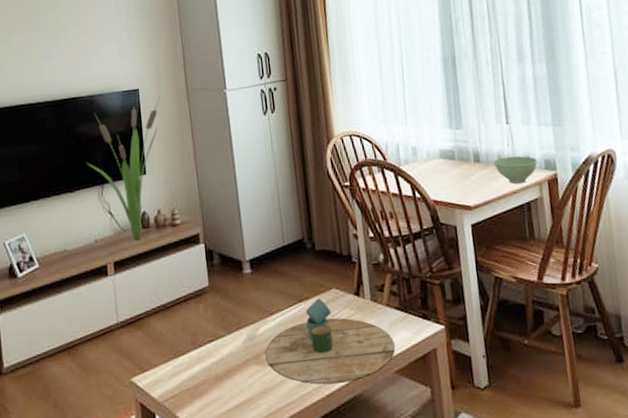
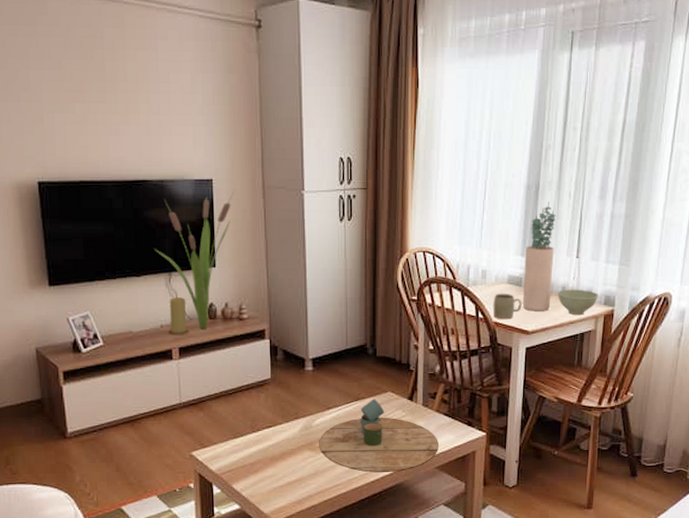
candle: none [102,209,124,250] -> present [167,297,190,335]
mug: none [428,168,459,197] -> present [493,293,522,320]
vase: none [452,71,489,185] -> present [522,202,556,311]

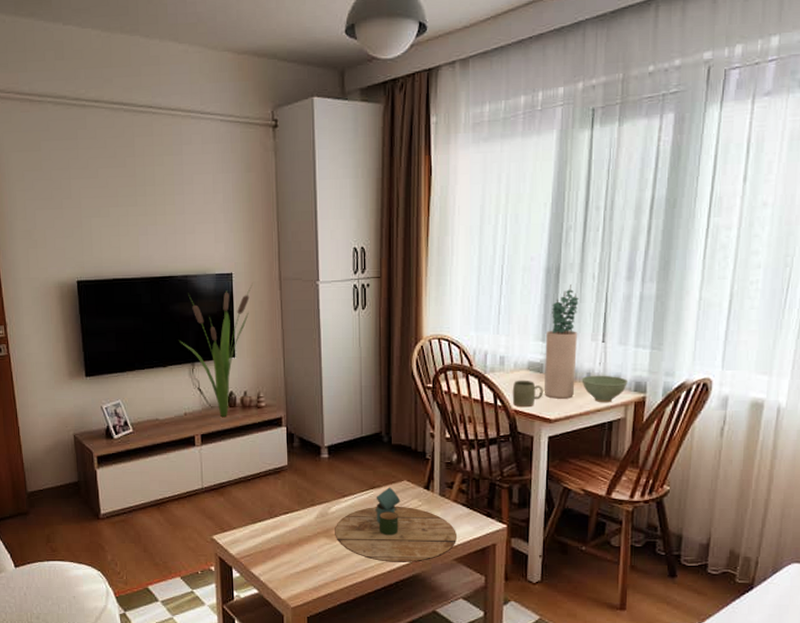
candle: present [167,297,190,335] -> none [190,386,211,423]

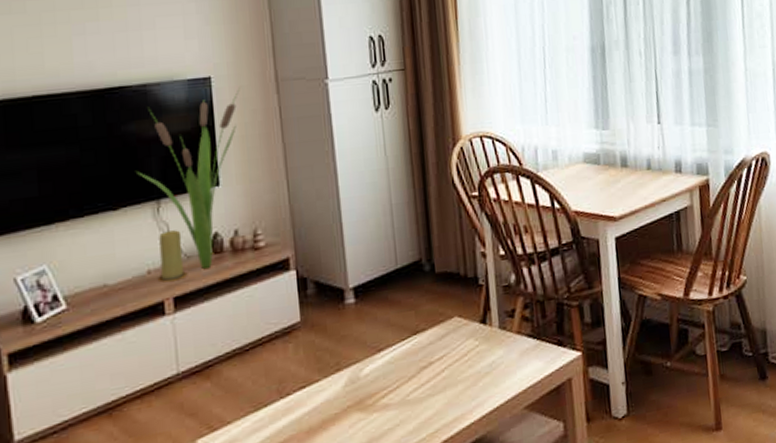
candle: none [190,386,211,423] -> present [157,230,188,283]
decorative tray: present [335,487,456,562] -> none [370,328,525,429]
mug: present [512,380,543,408] -> none [569,174,604,207]
vase: present [543,284,579,399] -> none [599,63,637,193]
bowl: present [581,375,627,403] -> none [642,159,689,192]

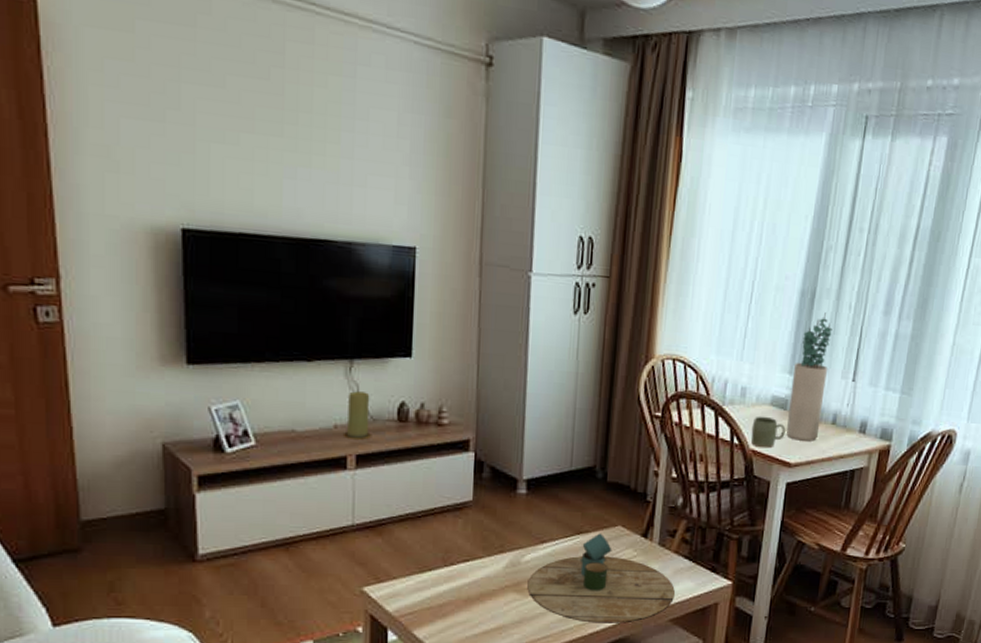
plant: present [137,90,240,270] -> none [334,266,443,435]
decorative tray: none [370,328,525,429] -> present [527,533,675,623]
mug: none [569,174,604,207] -> present [750,416,786,448]
vase: none [599,63,637,193] -> present [785,312,833,442]

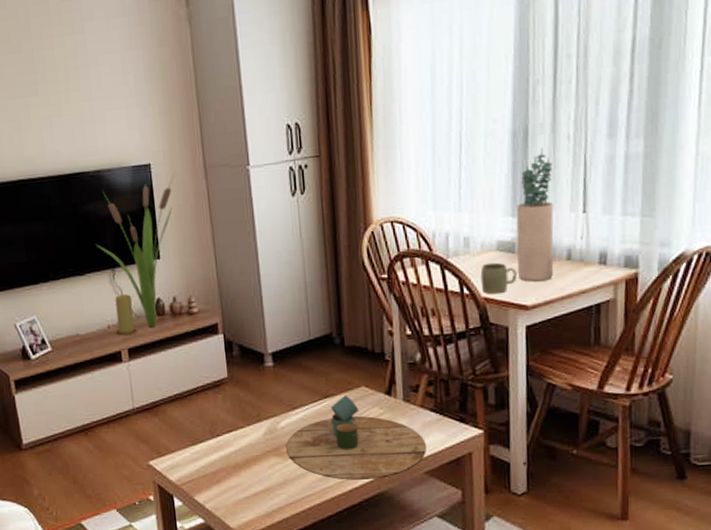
plant: none [334,266,443,435] -> present [96,176,175,328]

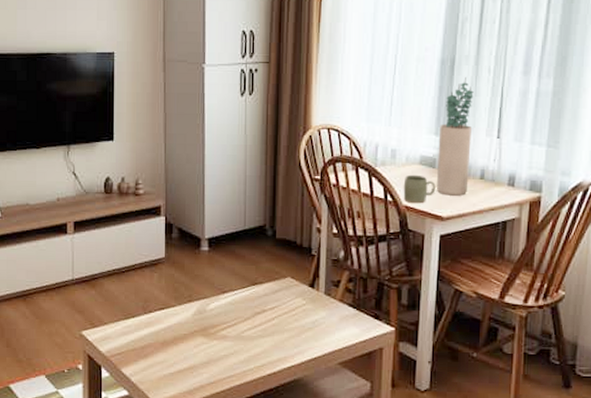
plant: present [96,176,175,328] -> none [55,65,135,205]
candle: present [115,294,138,336] -> none [63,170,86,209]
decorative tray: present [286,395,426,480] -> none [213,284,342,365]

